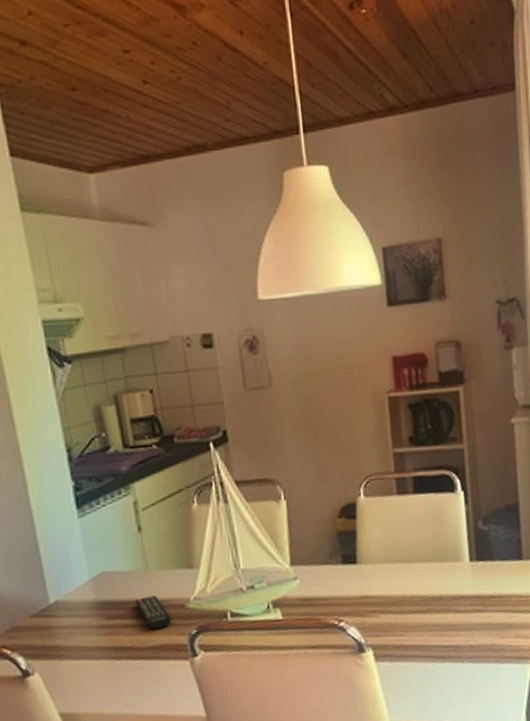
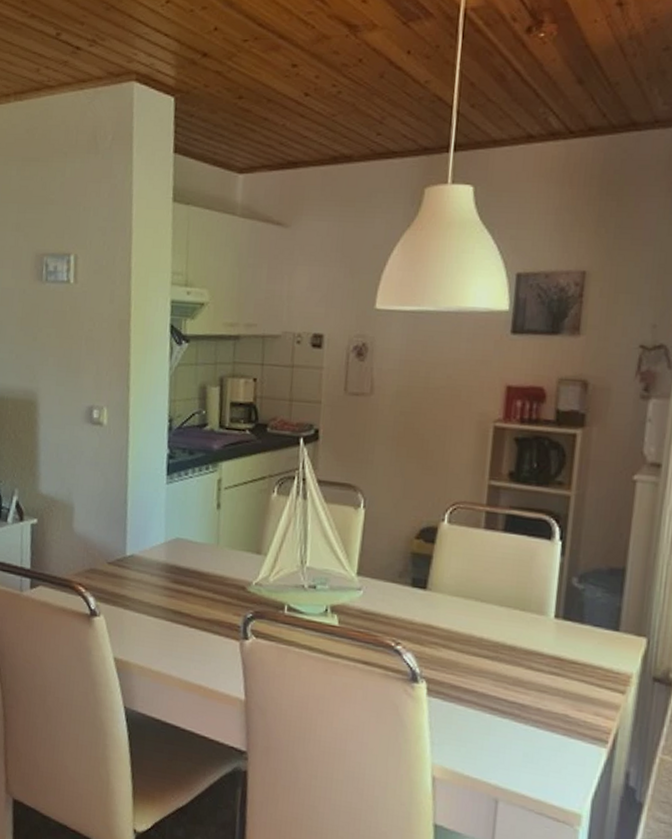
remote control: present [135,595,172,629] -> none [201,570,231,604]

